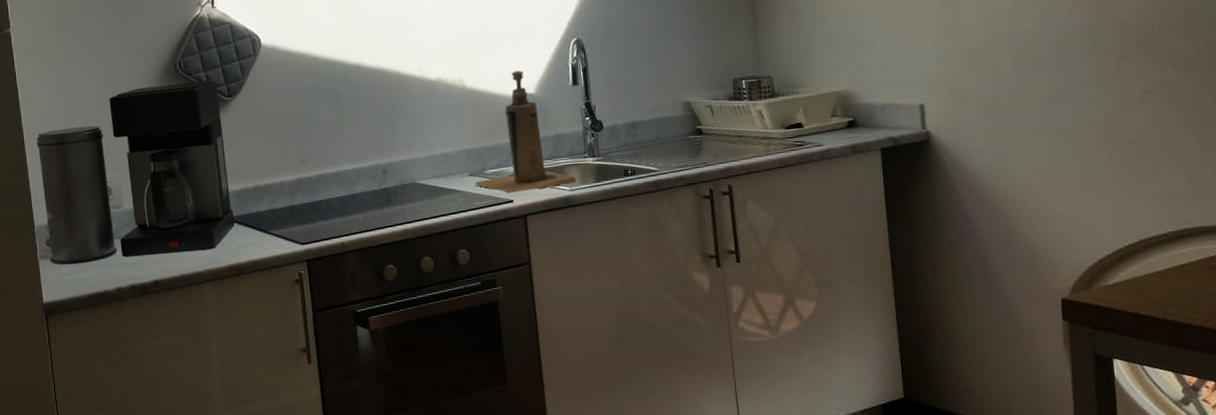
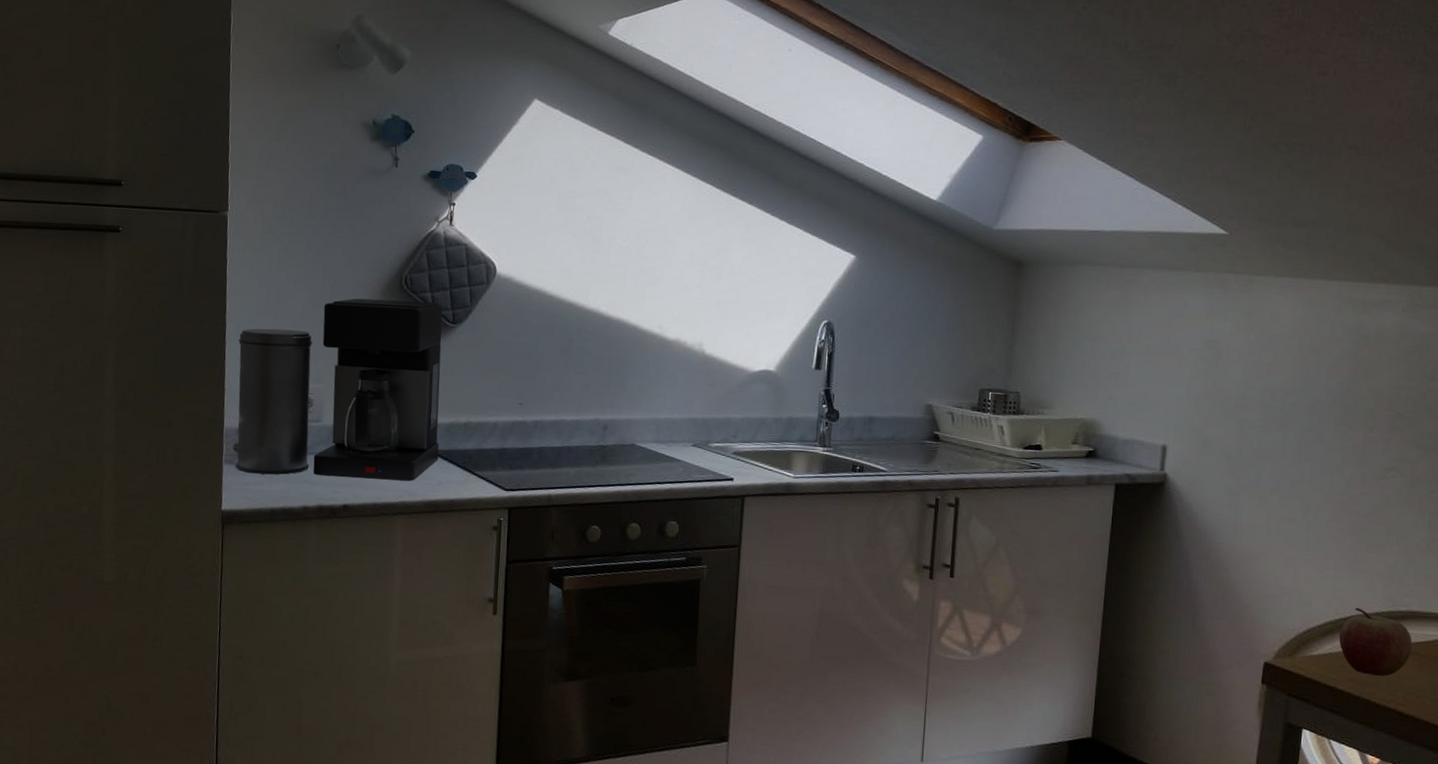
soap dispenser: present [475,70,577,193] -> none [697,344,802,471]
fruit: none [1130,231,1208,296] -> present [1338,607,1412,676]

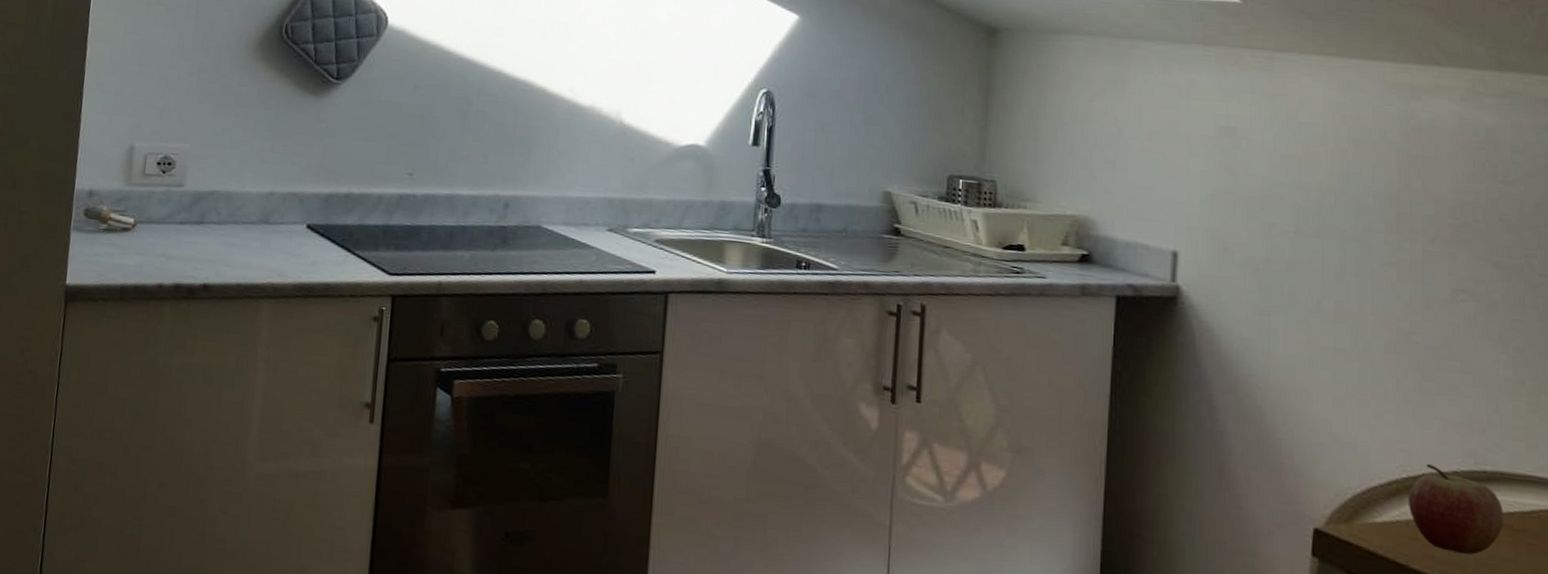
canister: present [236,328,312,475] -> none [85,78,179,246]
coffee maker: present [313,298,443,482] -> none [170,47,326,260]

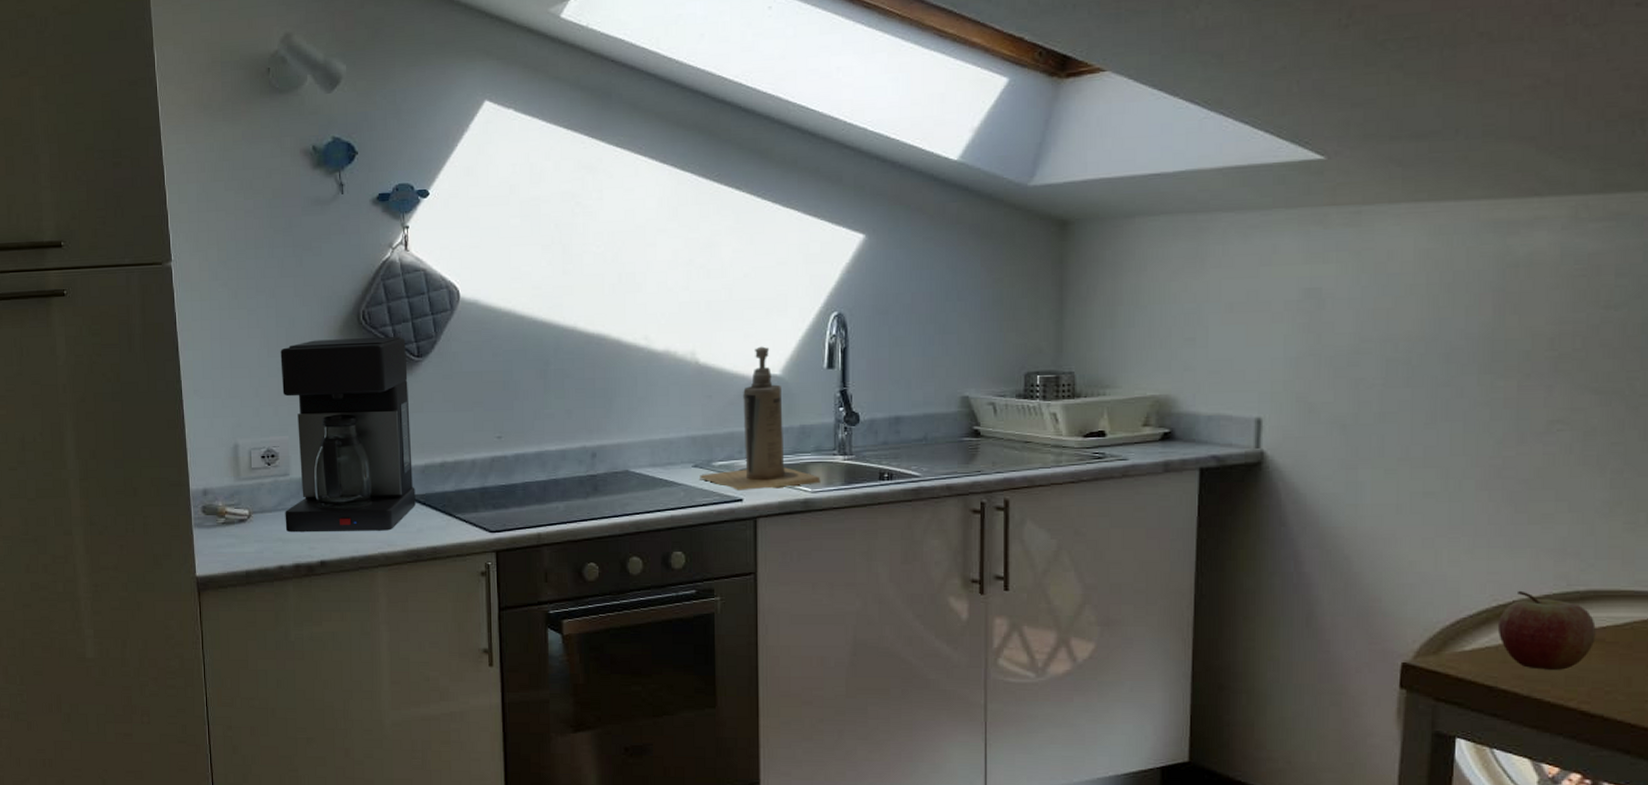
coffee maker: none [170,47,326,260] -> present [280,337,416,533]
soap dispenser: none [613,114,737,265] -> present [700,346,821,490]

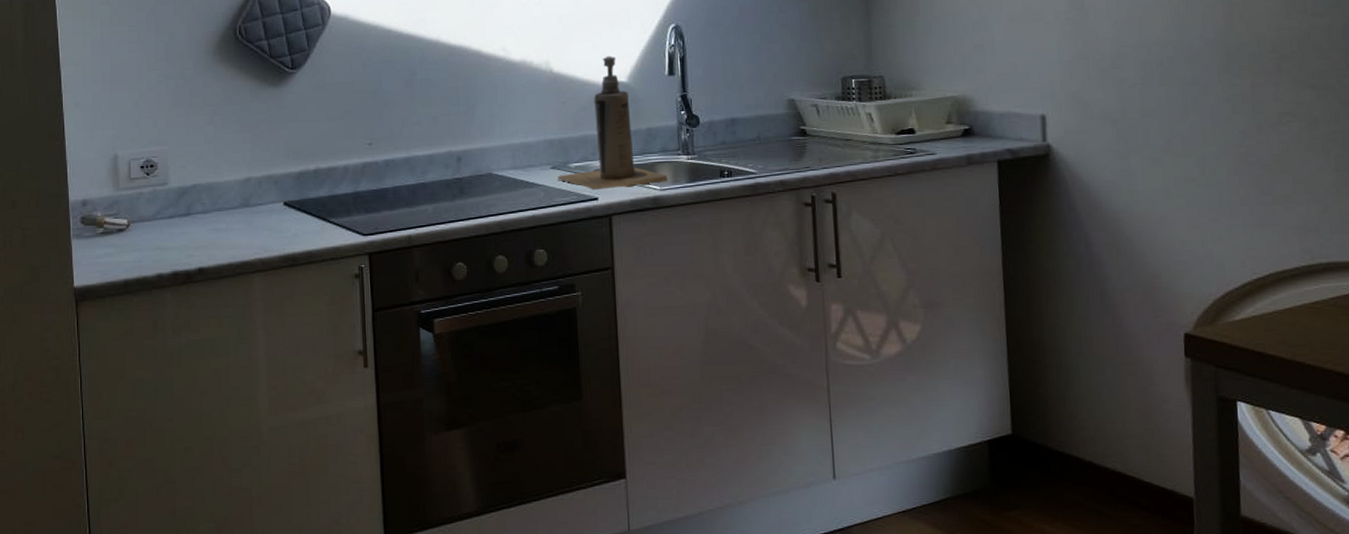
coffee maker: present [280,337,416,533] -> none [160,50,291,241]
fruit: present [1497,590,1596,670] -> none [1259,264,1341,336]

